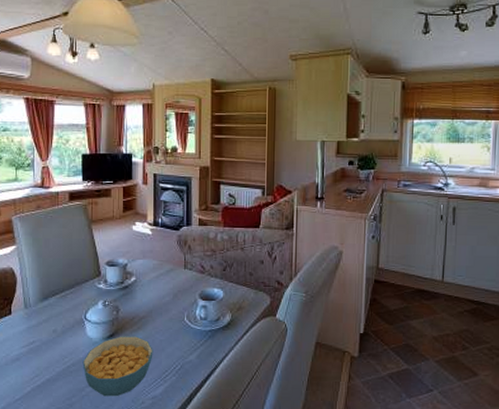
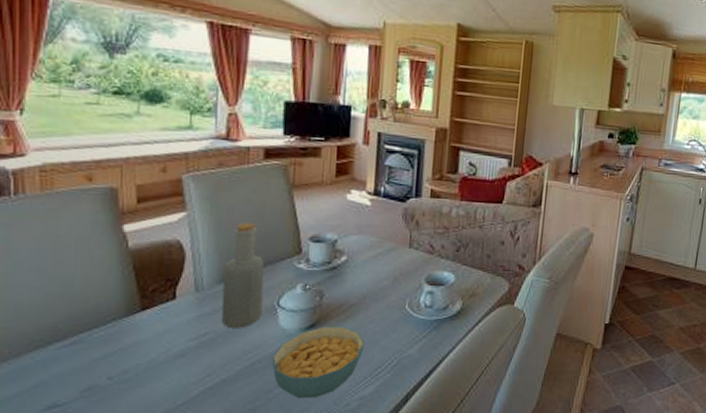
bottle: none [44,252,74,337] -> present [221,222,265,328]

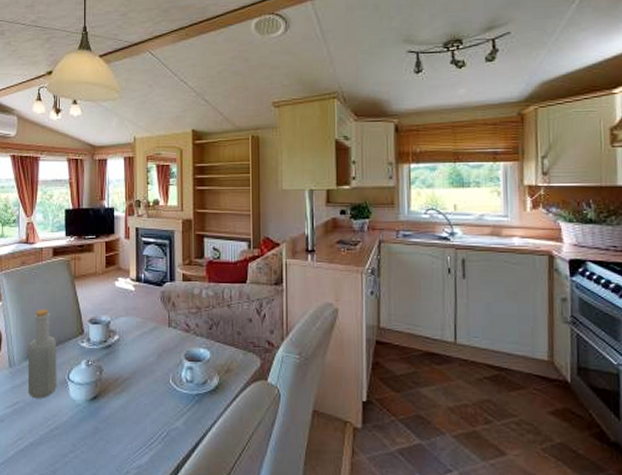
cereal bowl: present [271,326,365,399] -> none [66,398,138,465]

